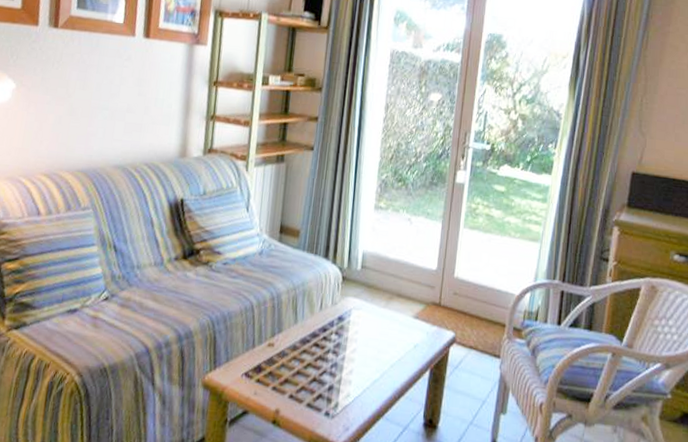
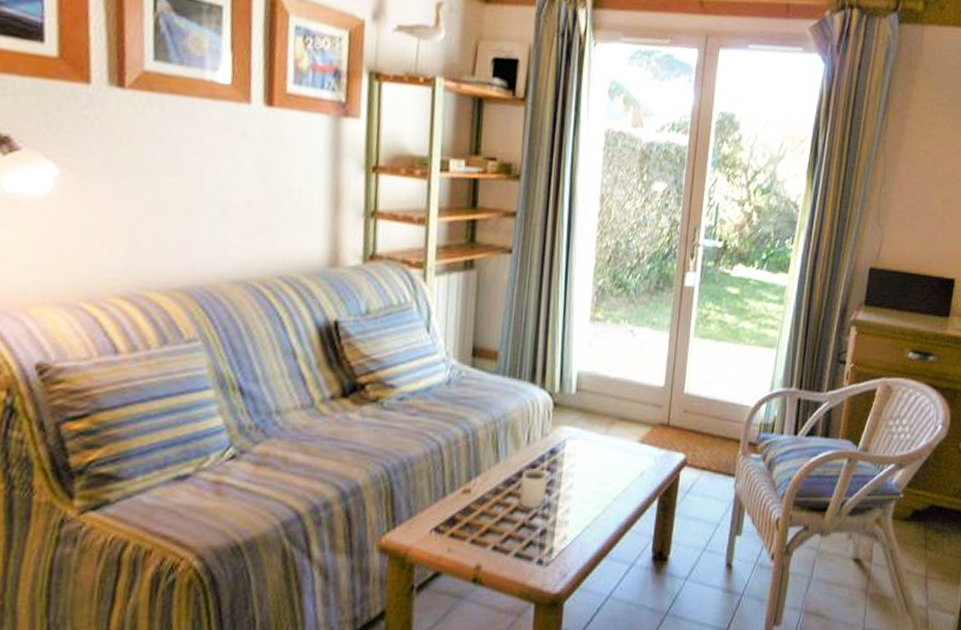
mug: none [312,331,336,366] -> present [519,469,548,509]

